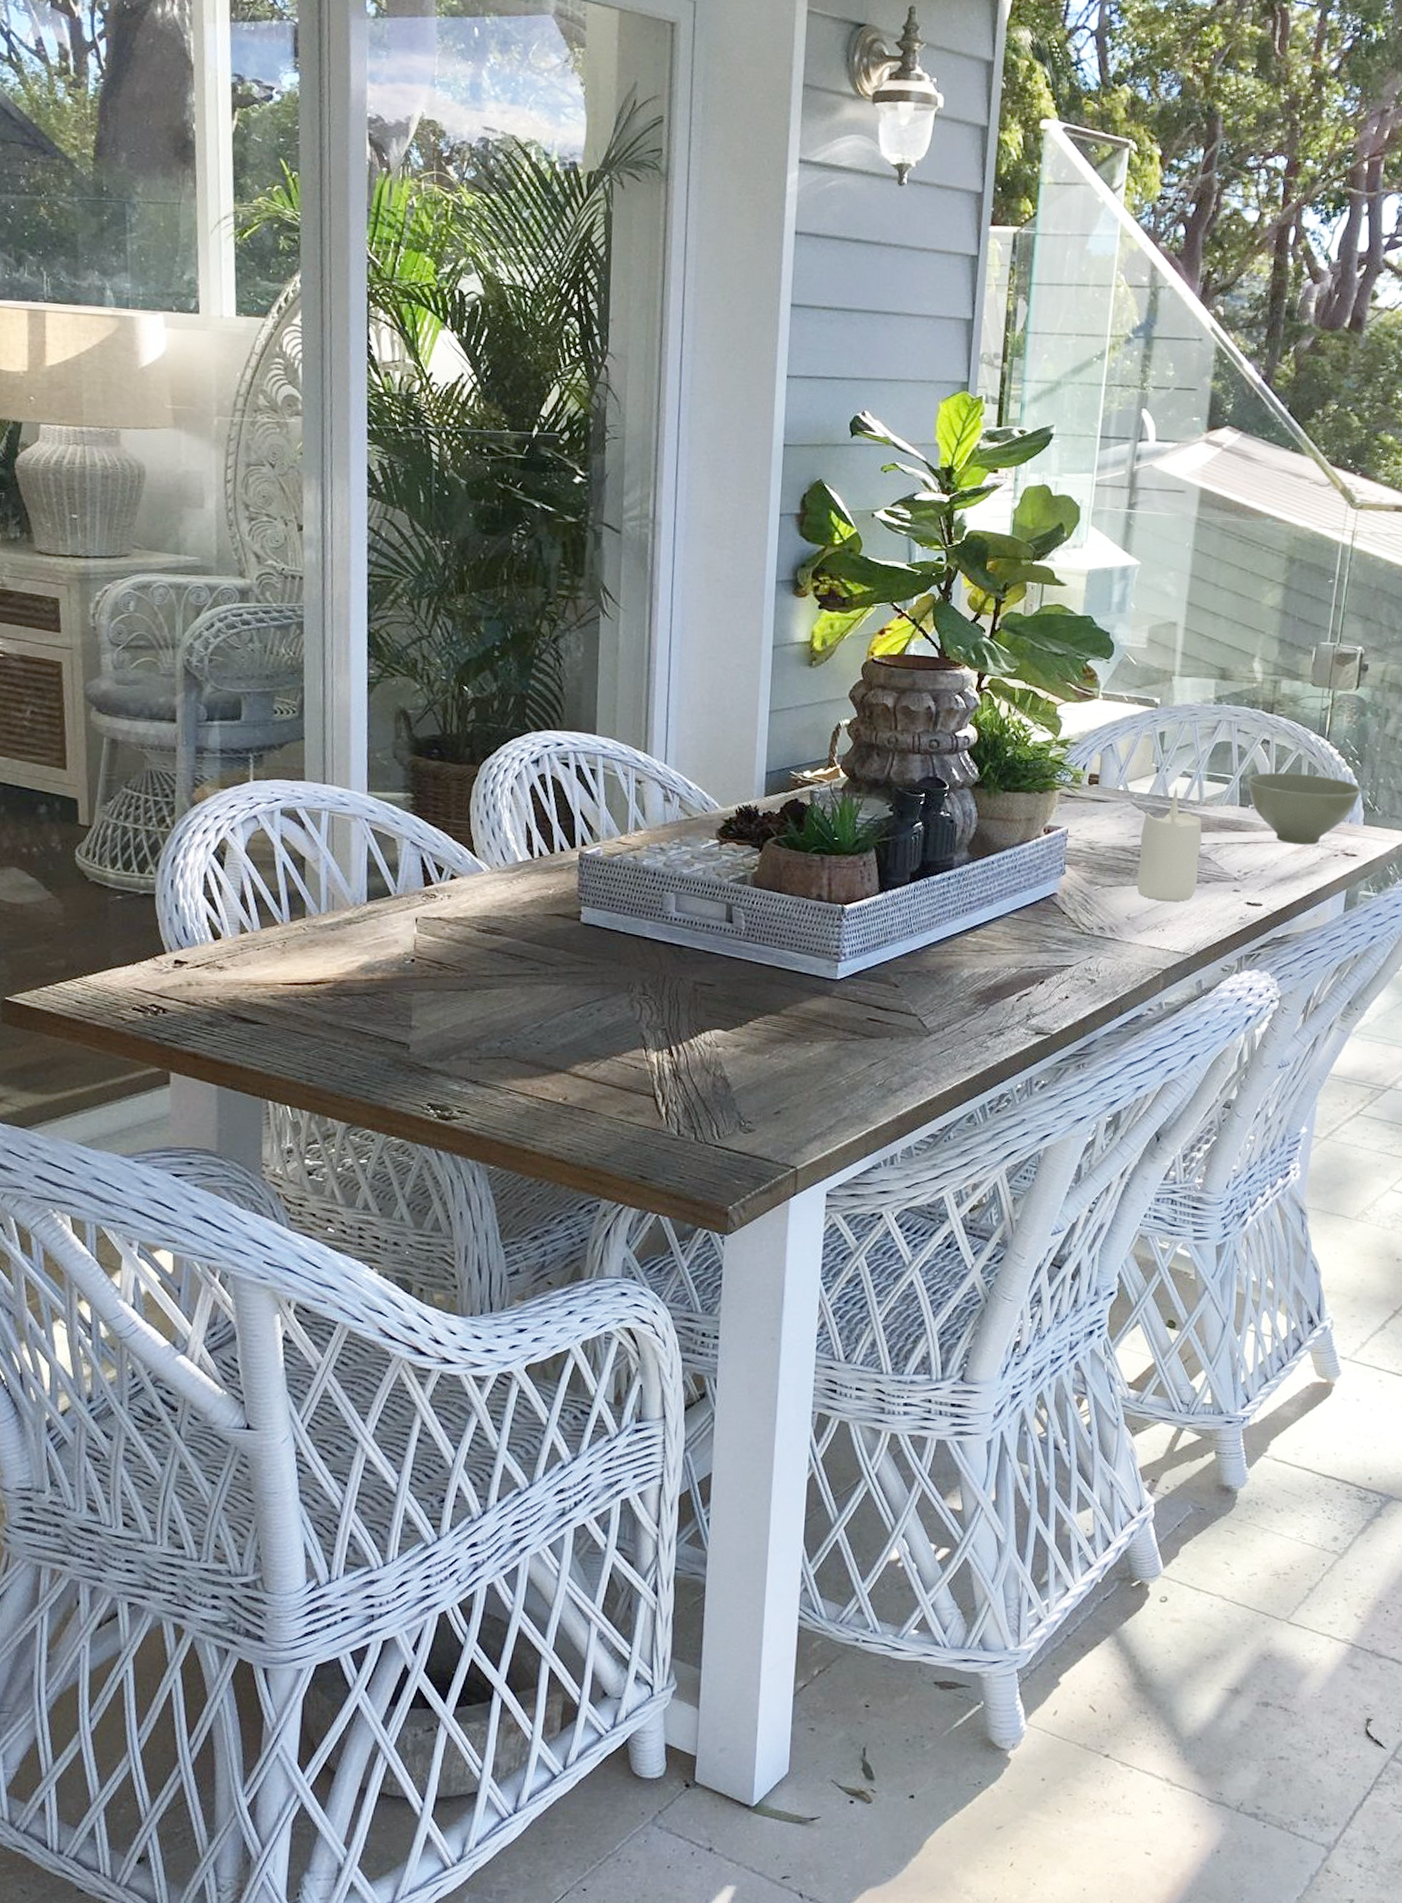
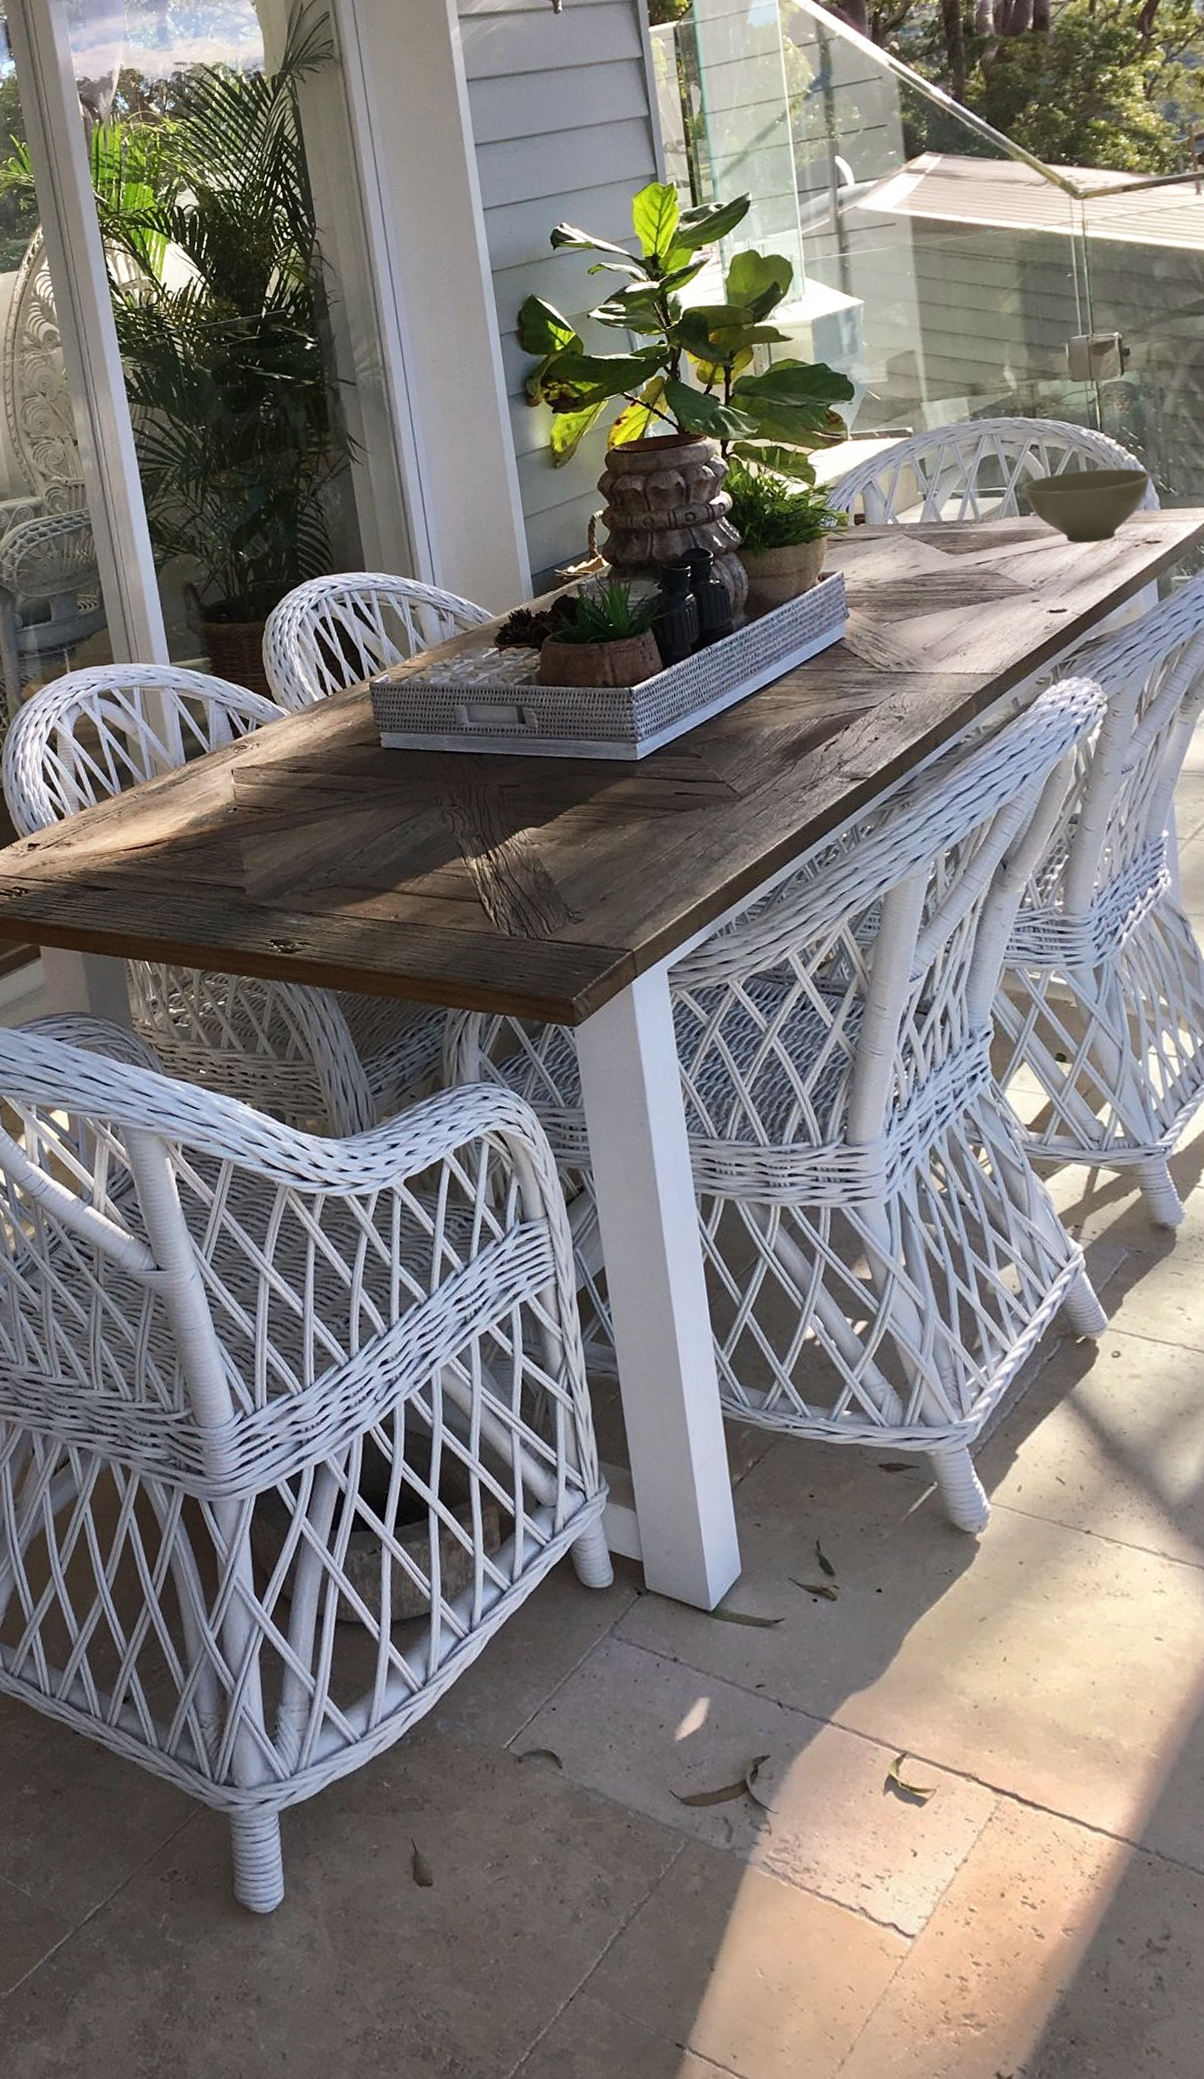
candle: present [1137,785,1202,902] -> none [920,508,992,626]

